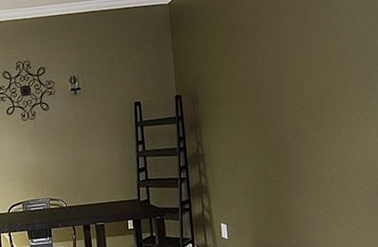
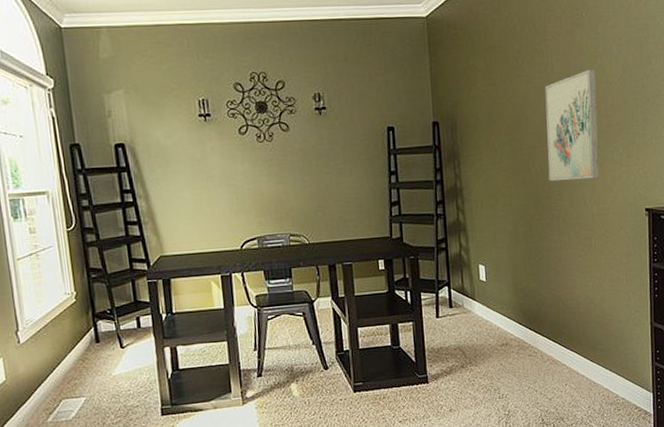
wall art: none [281,39,337,145] -> present [545,69,599,182]

